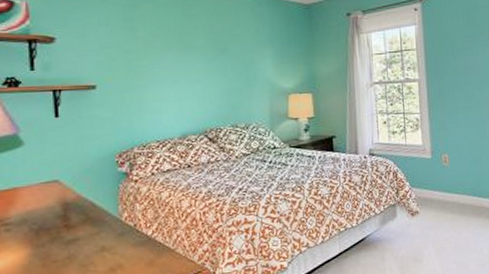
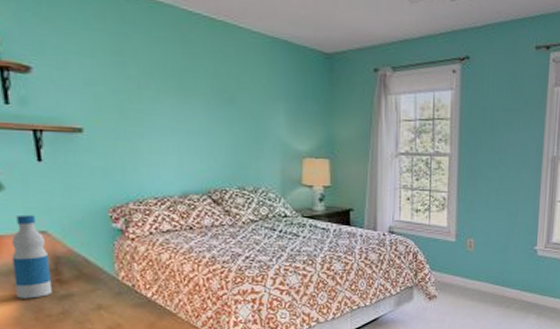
bottle: none [25,166,61,247] -> present [11,214,53,299]

